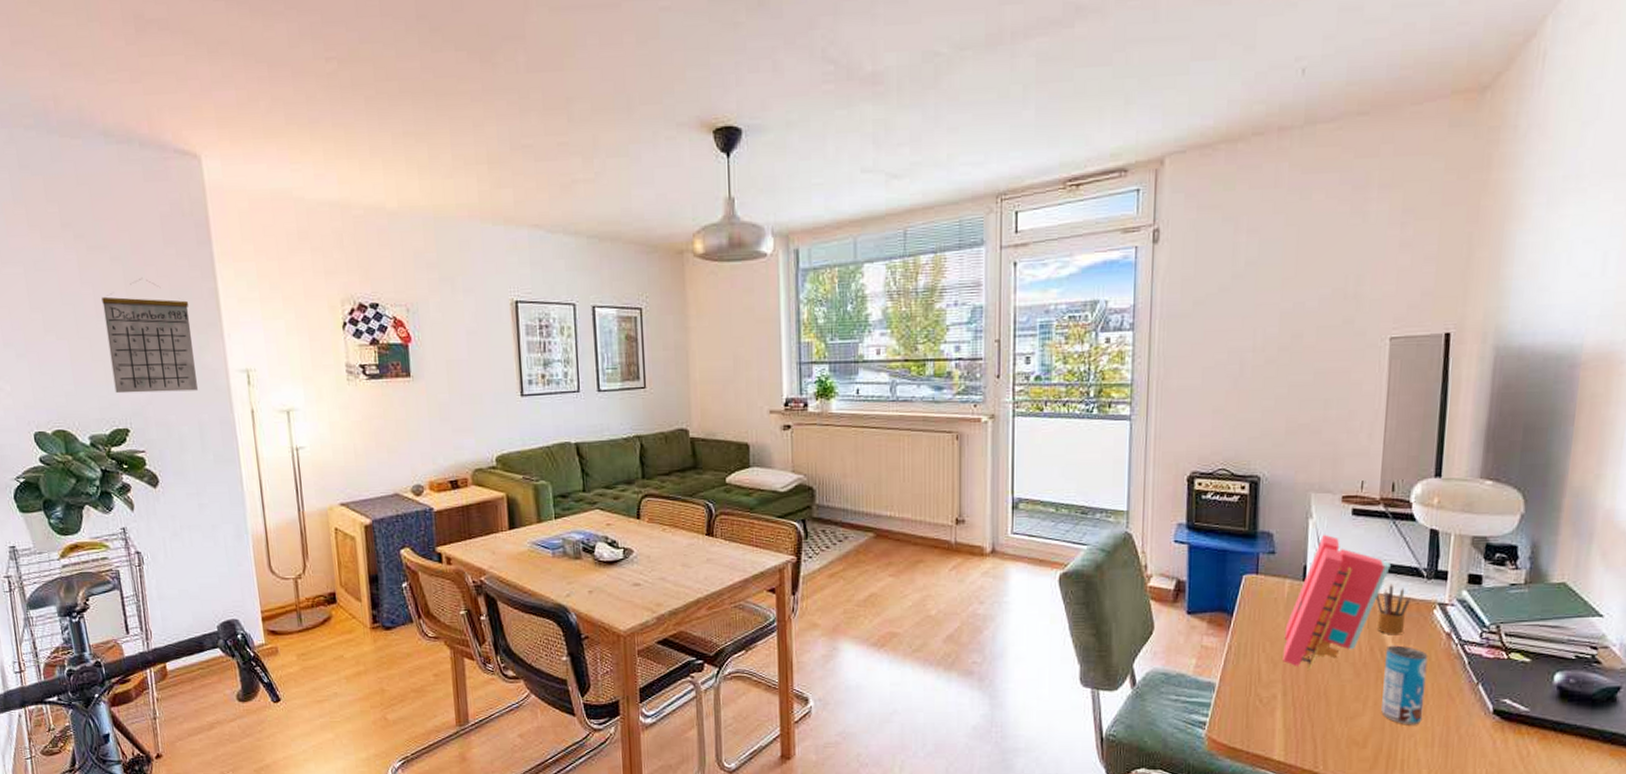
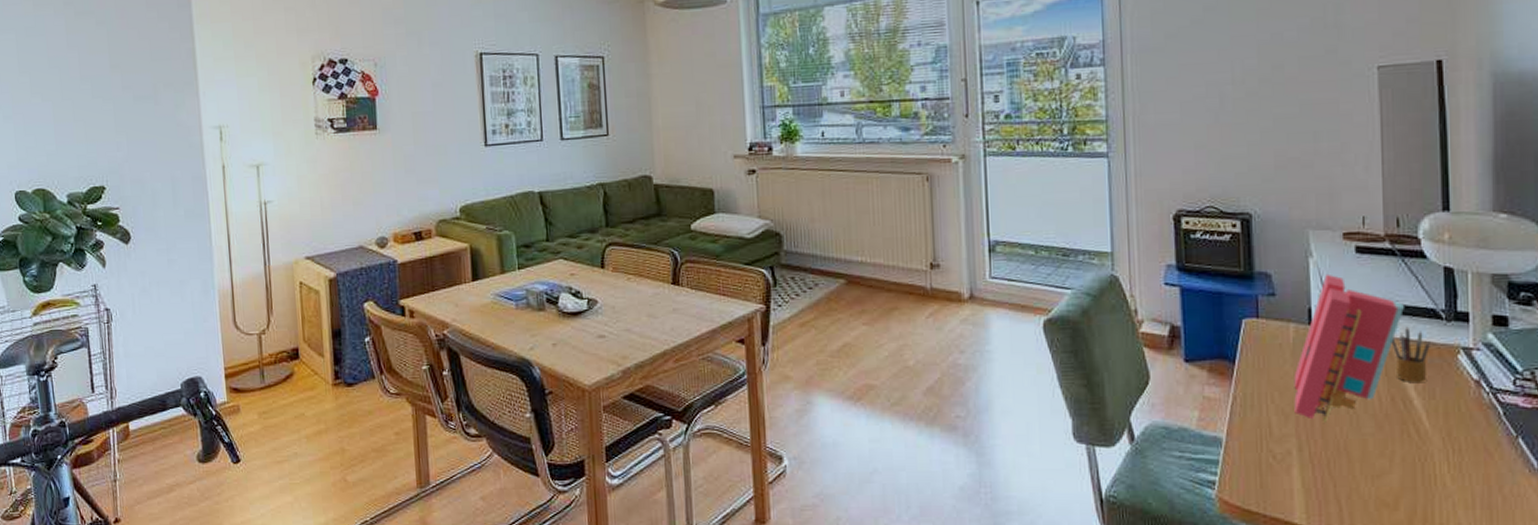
calendar: present [101,277,198,394] -> none [86,40,172,152]
beverage can: present [1381,645,1428,725] -> none [1408,394,1459,484]

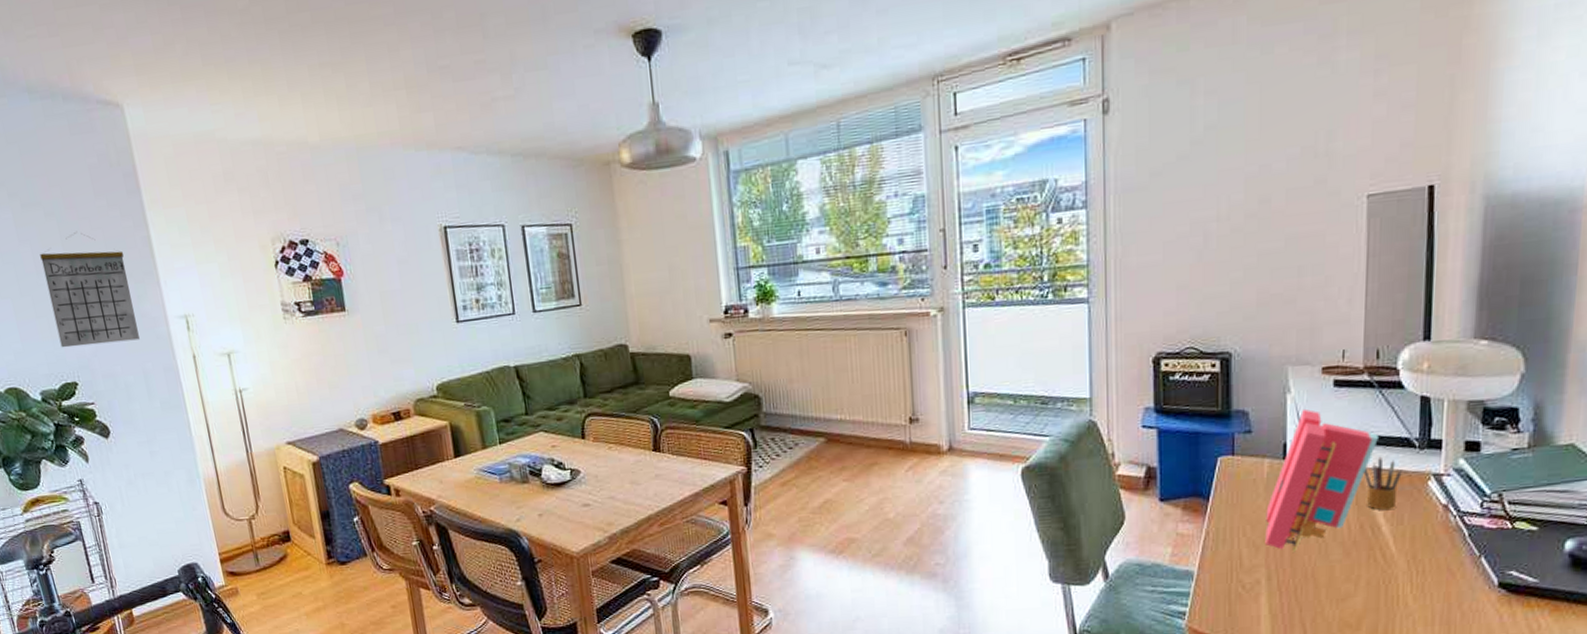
calendar: none [86,40,172,152] -> present [40,231,140,348]

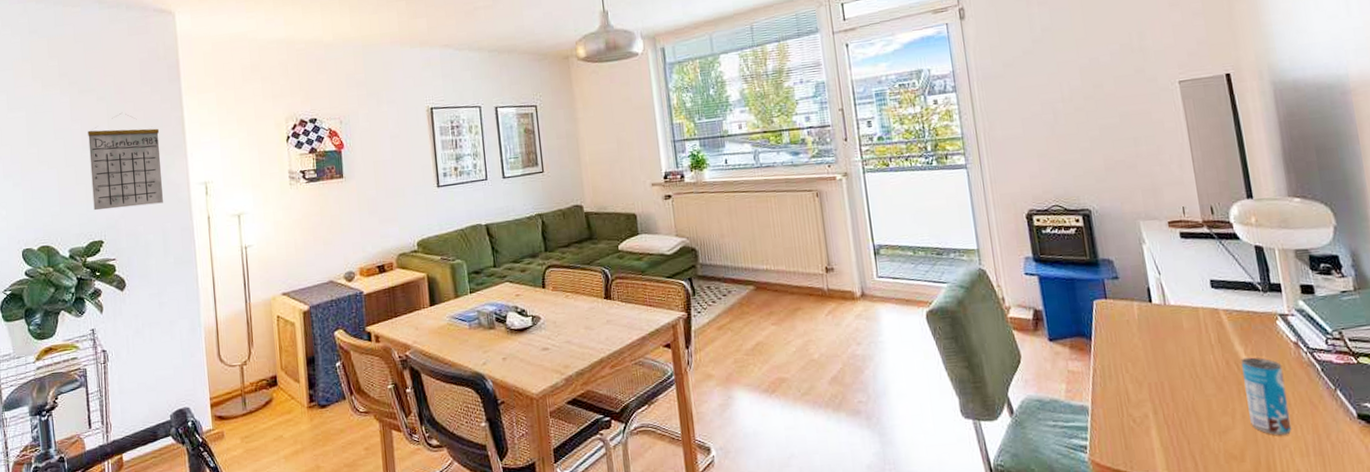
book: present [1265,408,1378,552] -> none [1142,257,1227,387]
pencil box: present [1363,456,1402,511] -> none [1219,299,1254,348]
beverage can: none [1375,520,1424,604] -> present [1241,357,1292,436]

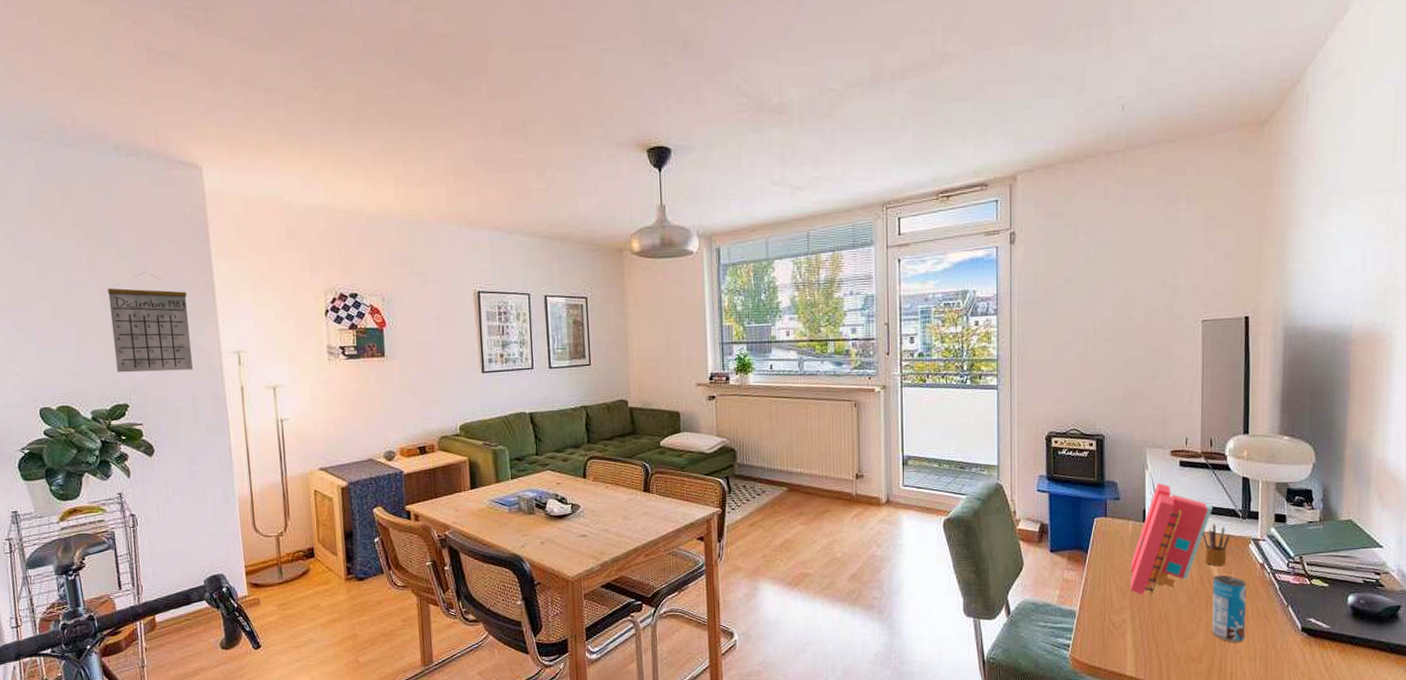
book: none [1142,257,1227,387] -> present [1130,482,1213,598]
pencil box: none [1219,299,1254,348] -> present [1202,523,1230,567]

